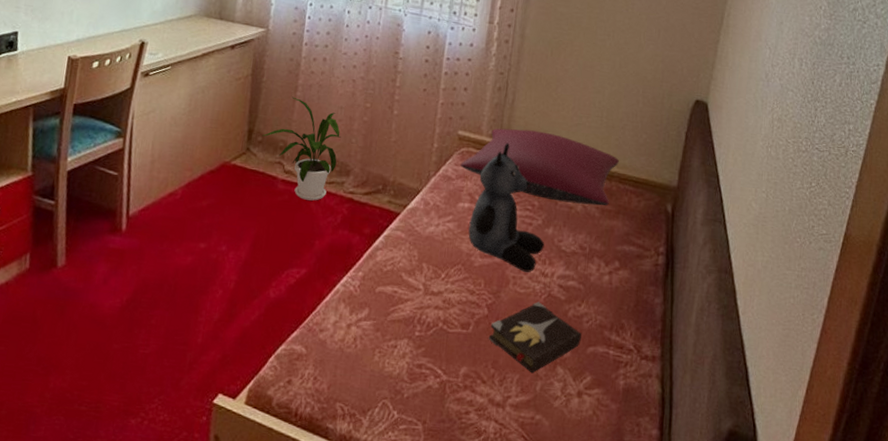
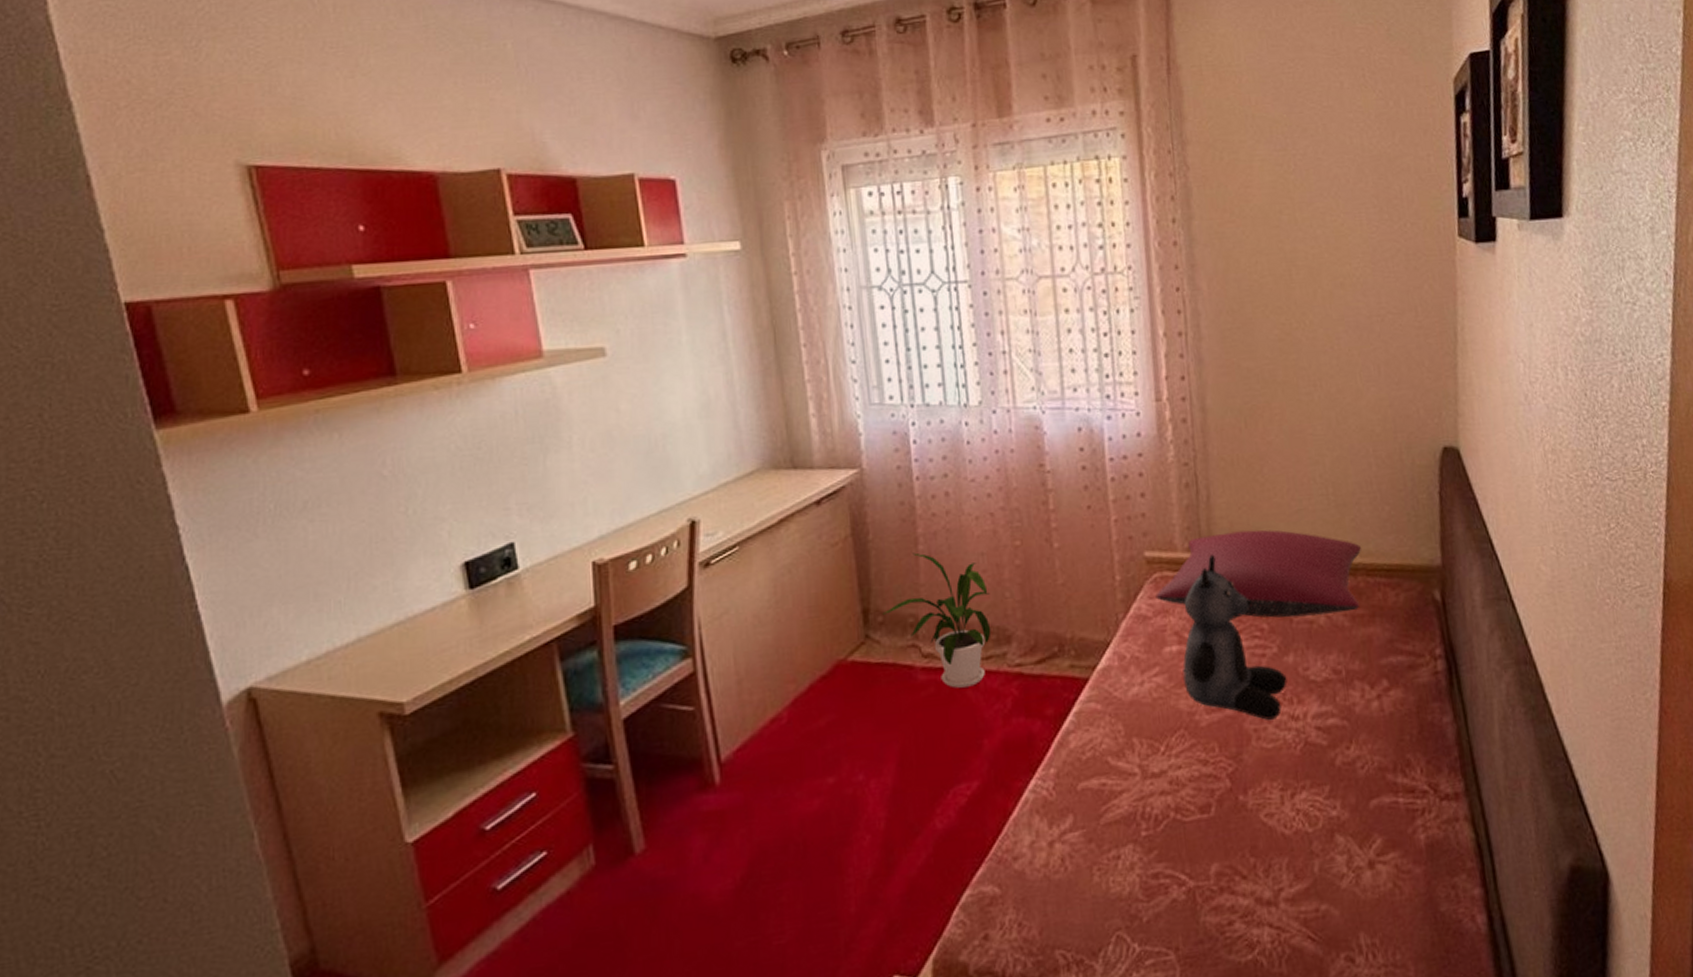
hardback book: present [488,302,582,374] -> none [1238,755,1359,852]

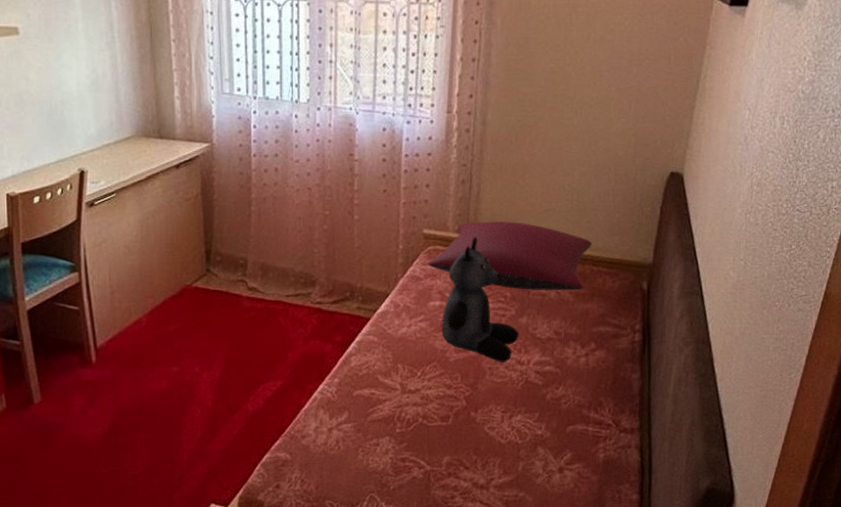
house plant: present [882,552,991,688] -> none [220,212,302,315]

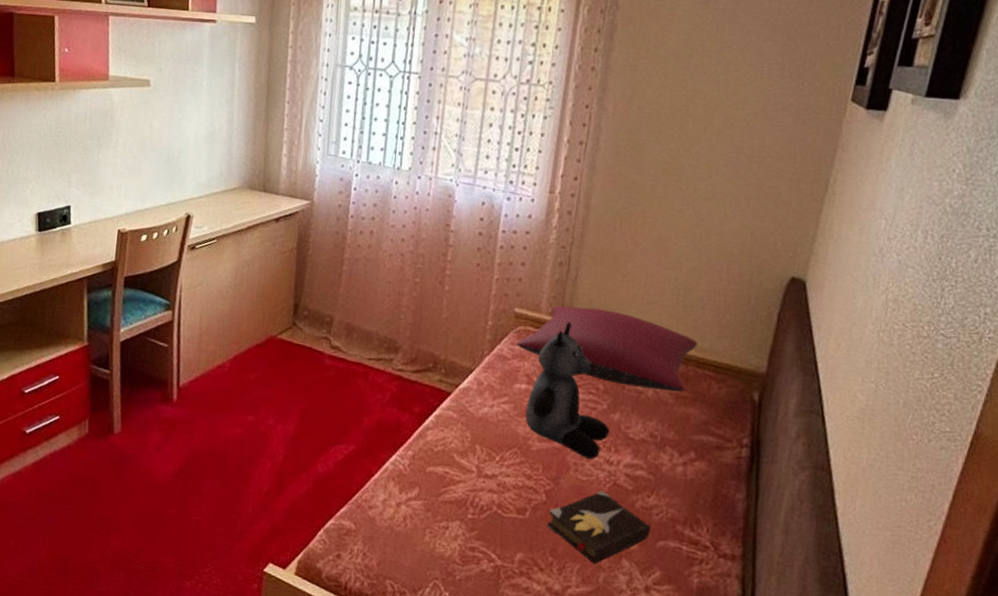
hardback book: none [468,389,560,456] -> present [546,490,651,564]

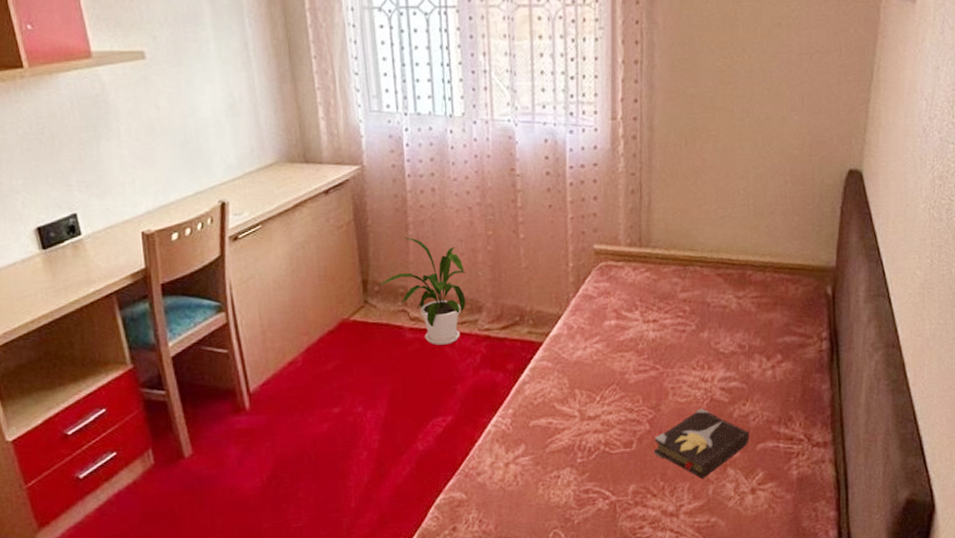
house plant: none [307,271,389,378] -> present [378,237,466,345]
pillow: present [517,306,698,392] -> none [600,231,772,303]
teddy bear: present [525,321,610,459] -> none [618,249,701,381]

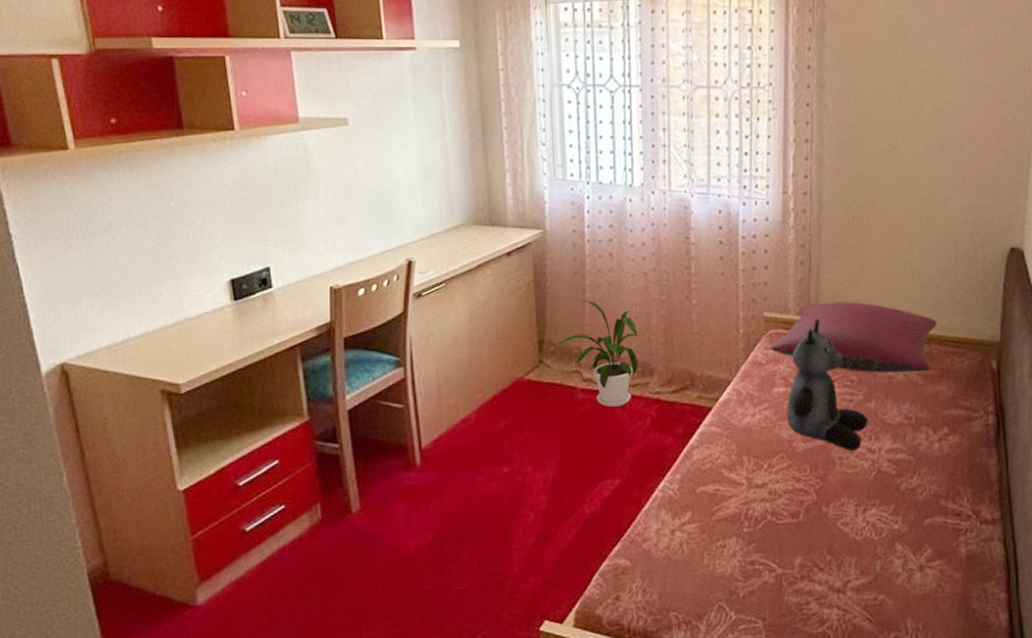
pillow: none [600,231,772,303] -> present [770,302,938,373]
teddy bear: none [618,249,701,381] -> present [787,318,868,451]
hardback book: present [653,408,749,479] -> none [820,480,917,554]

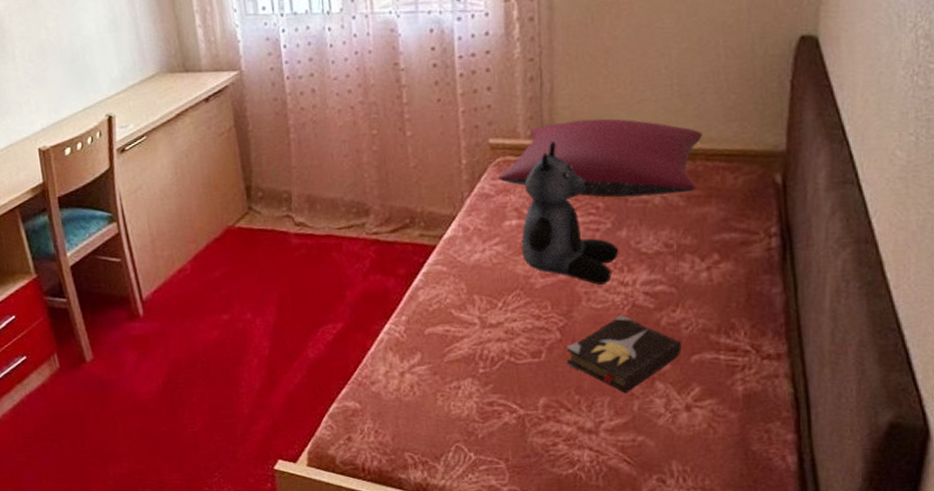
house plant: present [553,299,639,407] -> none [261,140,352,251]
hardback book: none [820,480,917,554] -> present [566,315,681,394]

